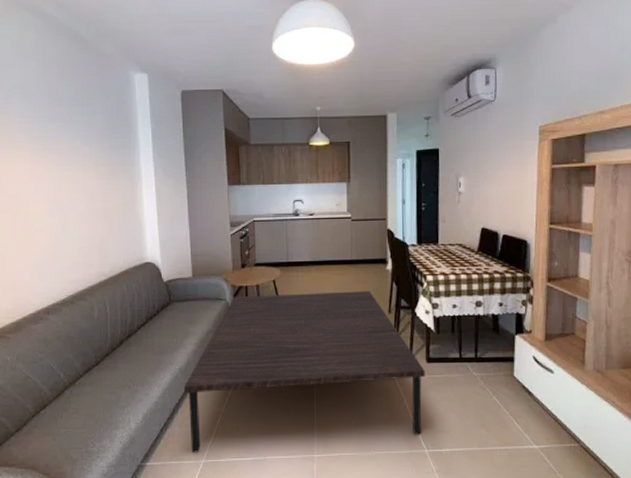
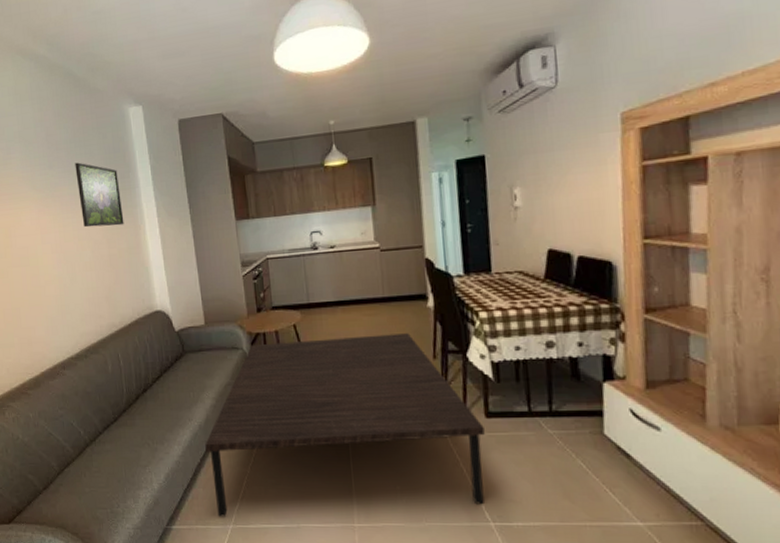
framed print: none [76,119,121,182] -> present [75,162,124,228]

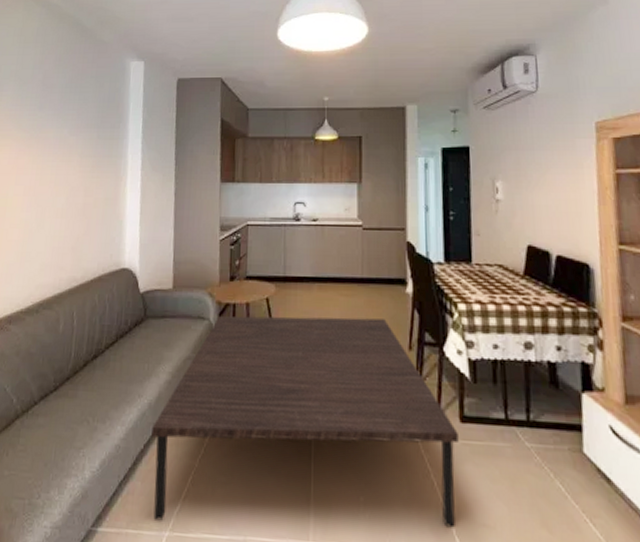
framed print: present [75,162,124,228] -> none [63,107,108,175]

